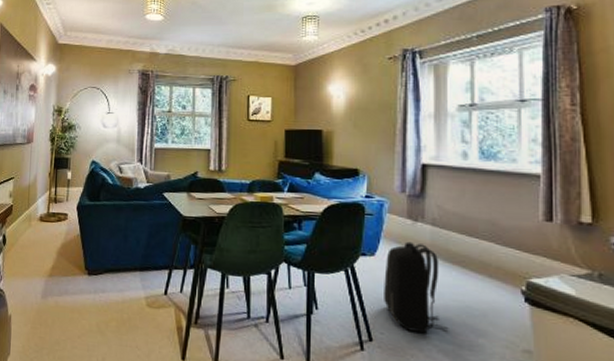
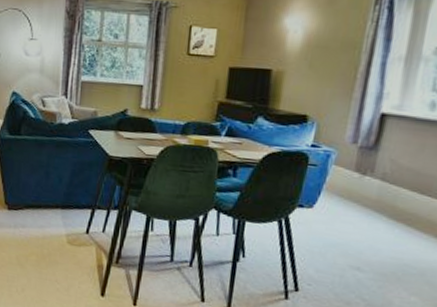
backpack: present [384,241,449,334] -> none [316,195,383,289]

